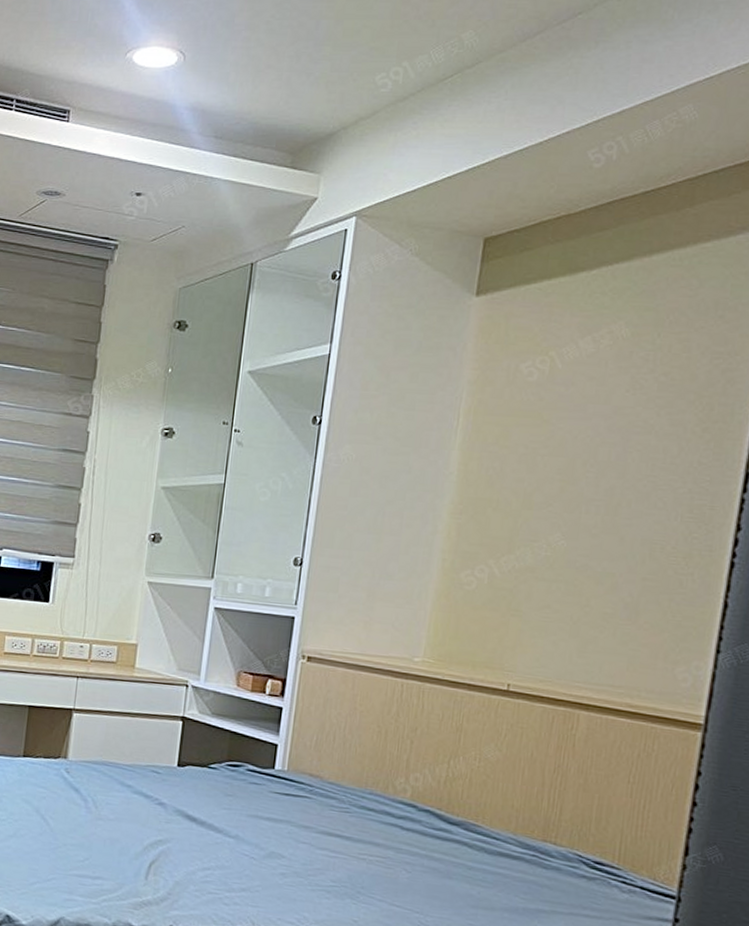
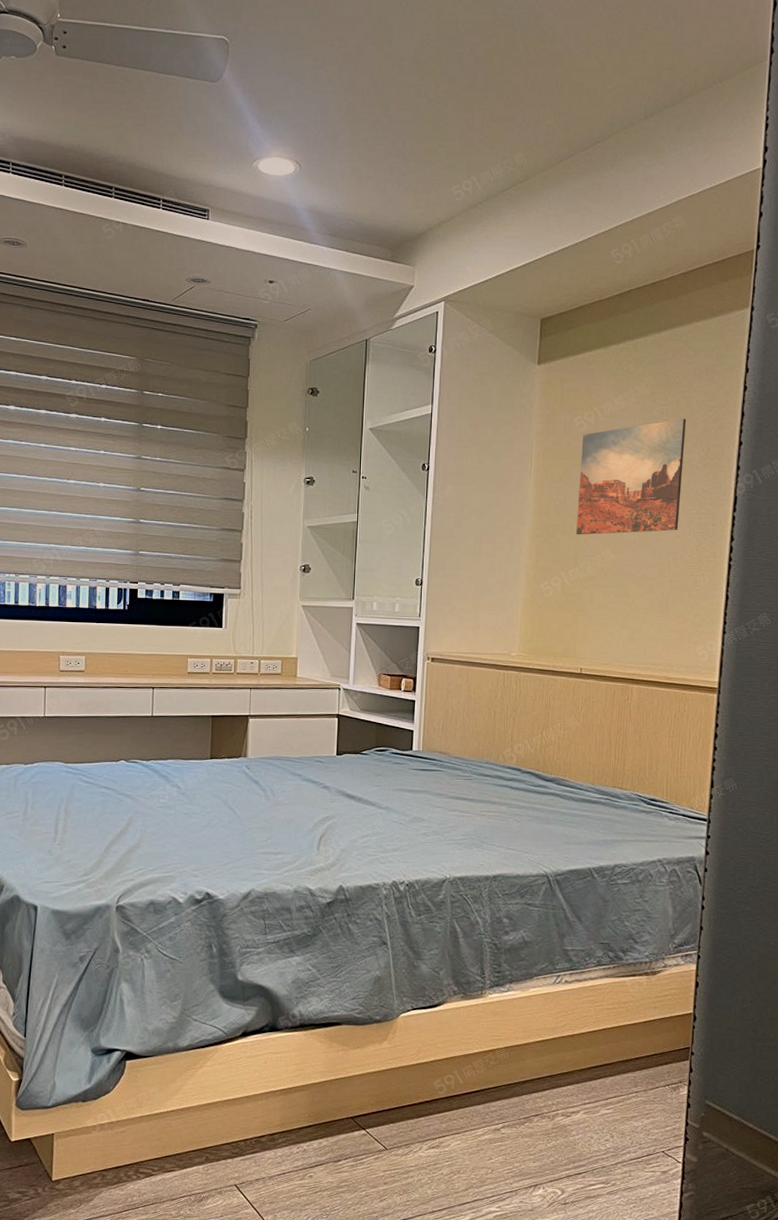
wall art: none [514,367,681,514] -> present [576,418,686,535]

